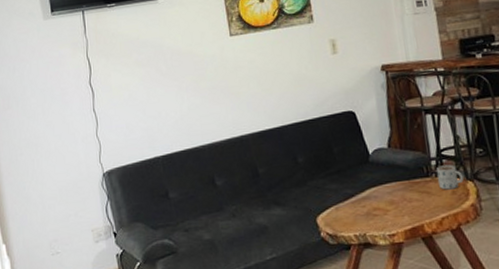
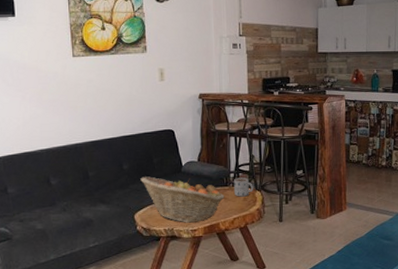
fruit basket: none [320,169,427,226] -> present [140,176,225,223]

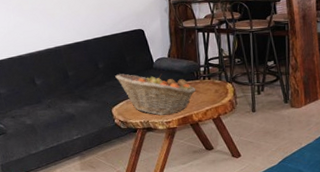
mug: present [233,177,253,197] -> none [204,70,224,90]

